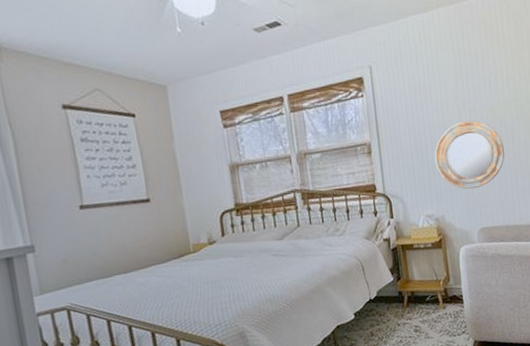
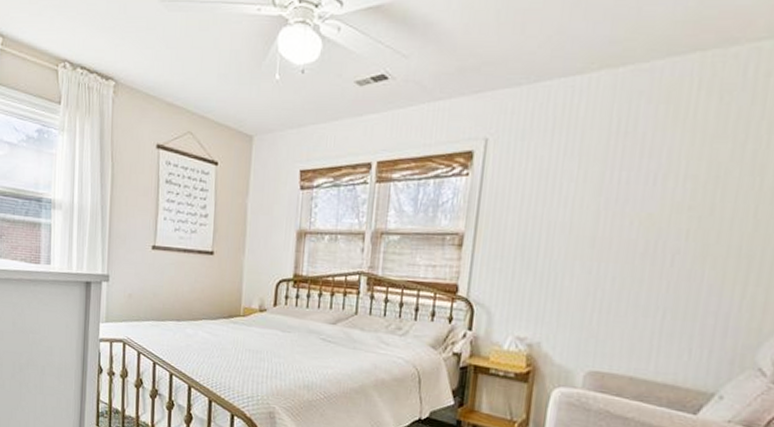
home mirror: present [434,121,505,189] -> none [545,226,655,318]

